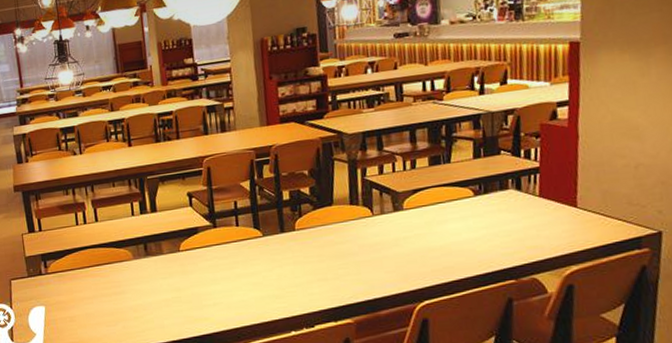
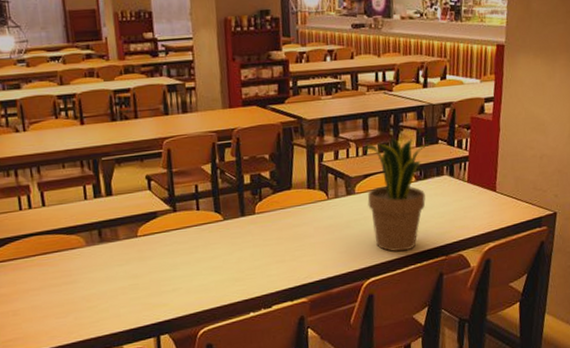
potted plant: none [409,148,491,273] -> present [361,137,431,252]

